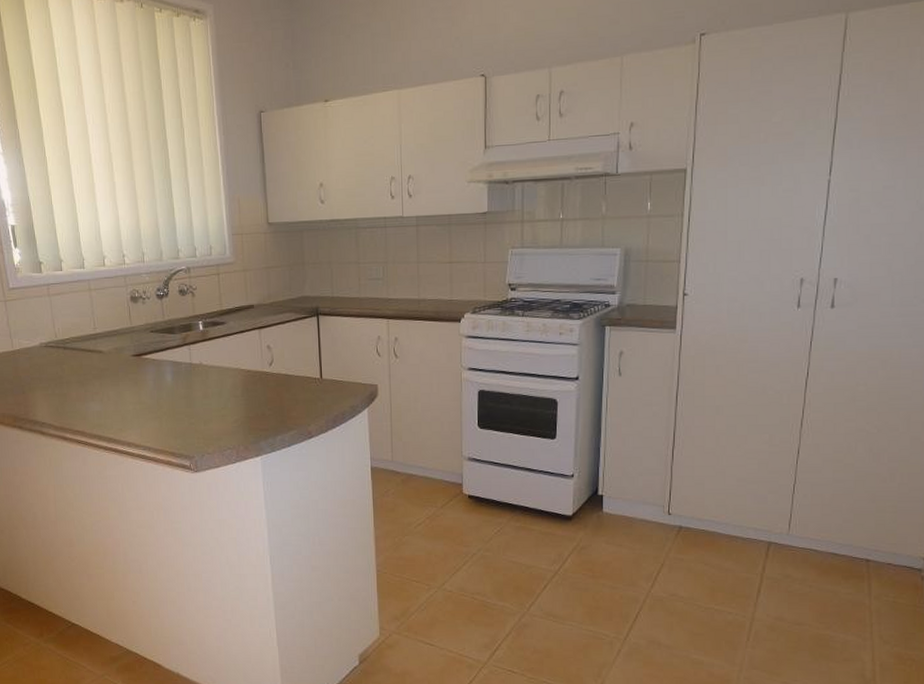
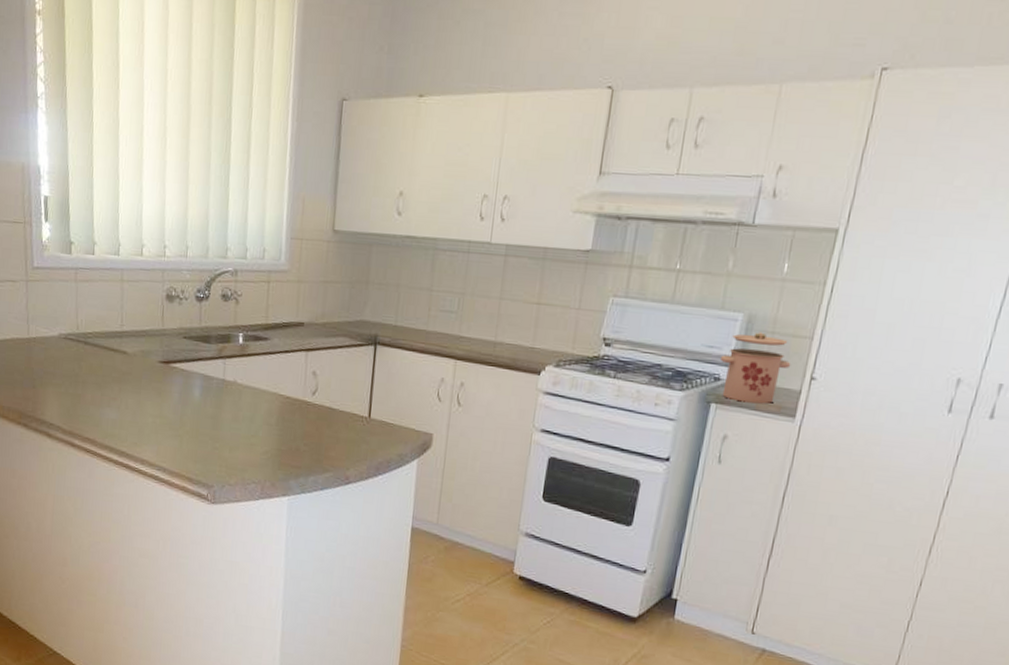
cooking pot: none [607,262,666,322] -> present [719,332,791,405]

